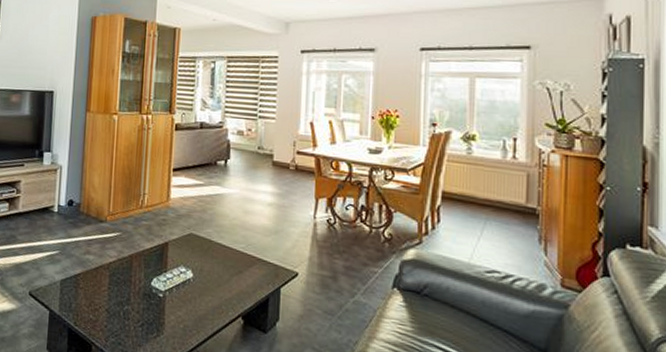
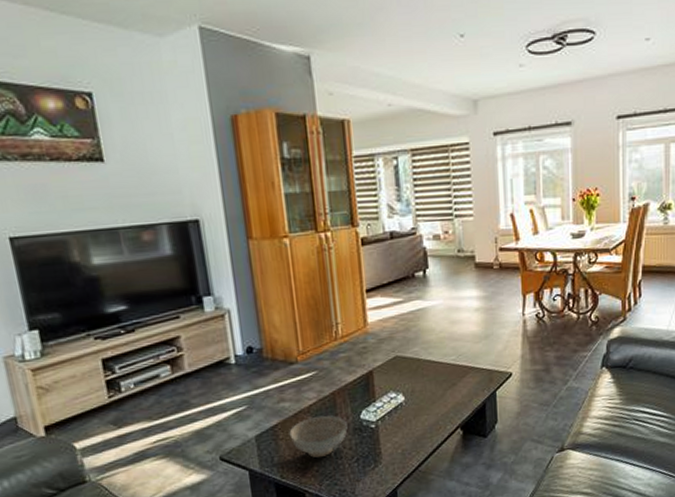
decorative bowl: none [88,273,139,314] -> present [289,414,348,458]

